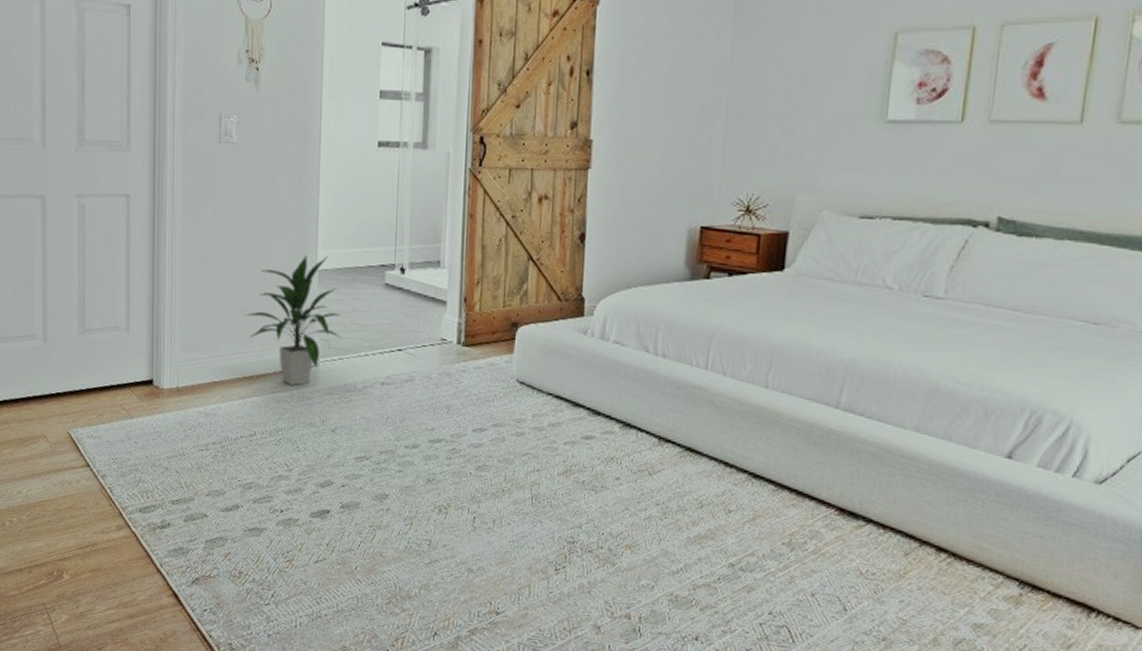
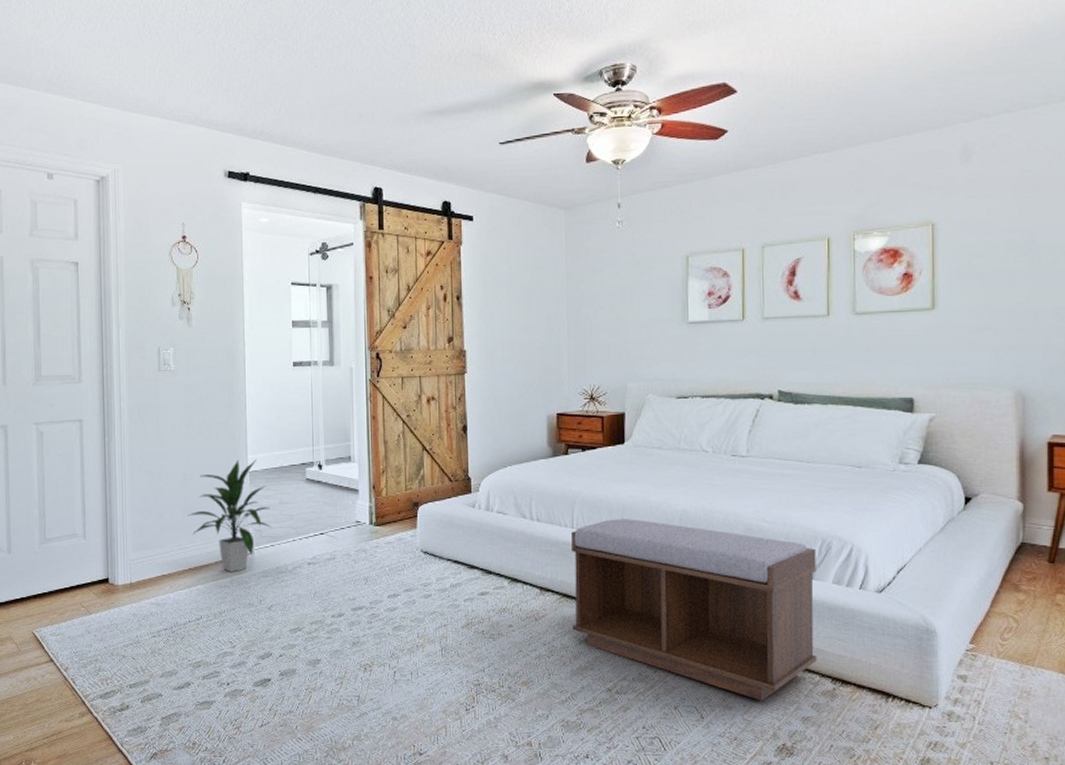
bench: none [694,362,1021,599] -> present [570,519,817,701]

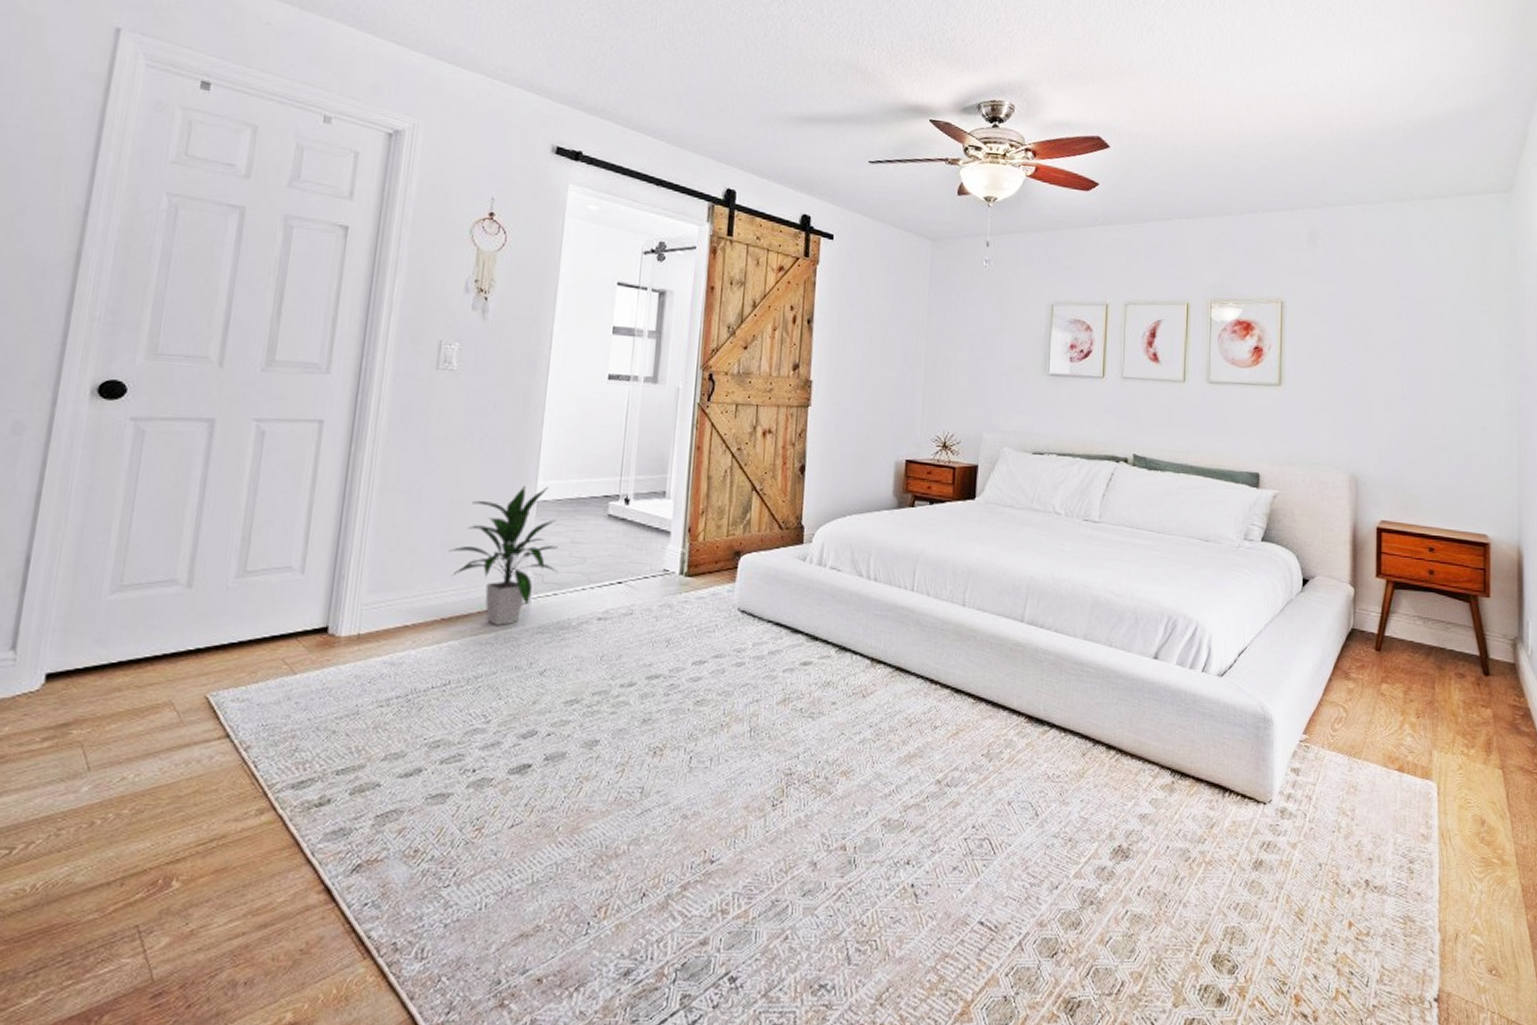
bench: present [570,519,817,701] -> none [903,583,1162,796]

